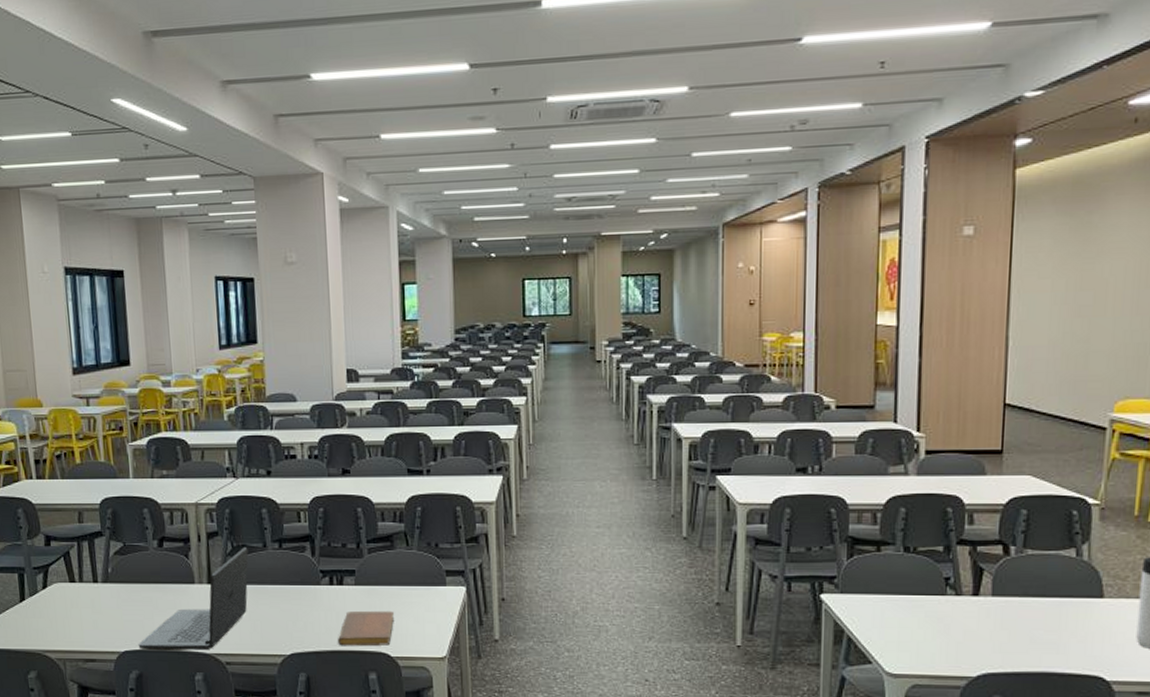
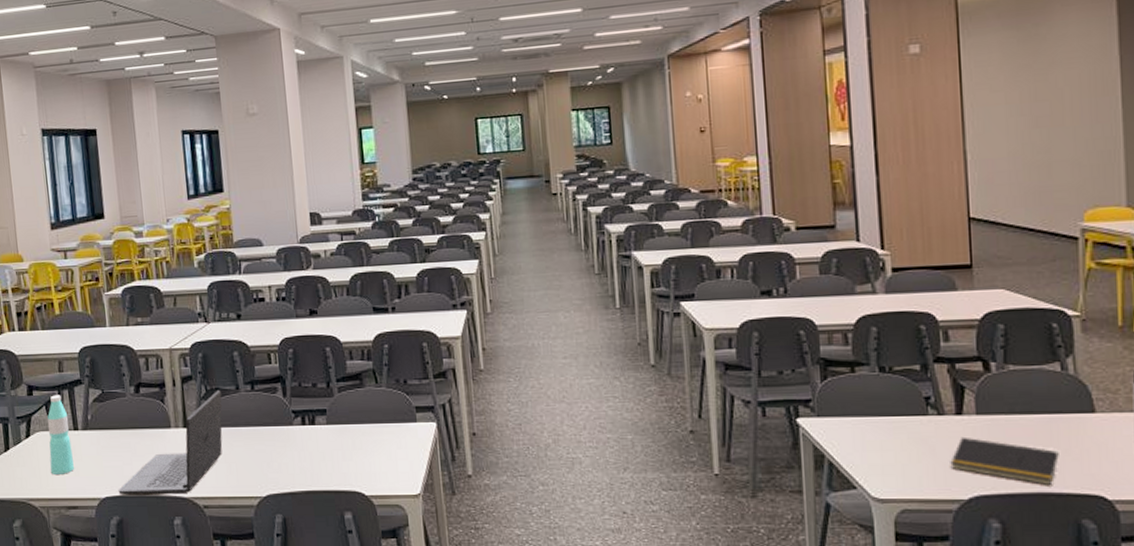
water bottle: none [66,546,94,627] -> present [47,395,75,474]
notebook: present [338,610,394,646] -> none [312,449,367,486]
notepad: none [962,617,1066,665] -> present [950,436,1059,485]

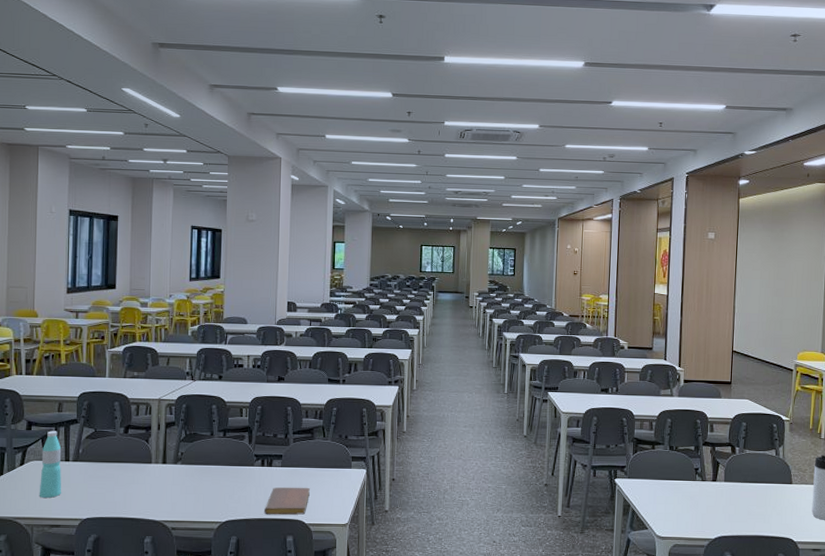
laptop: present [118,389,223,494] -> none [98,434,198,517]
notebook: none [312,449,367,486] -> present [264,487,310,515]
notepad: present [950,436,1059,485] -> none [706,496,769,530]

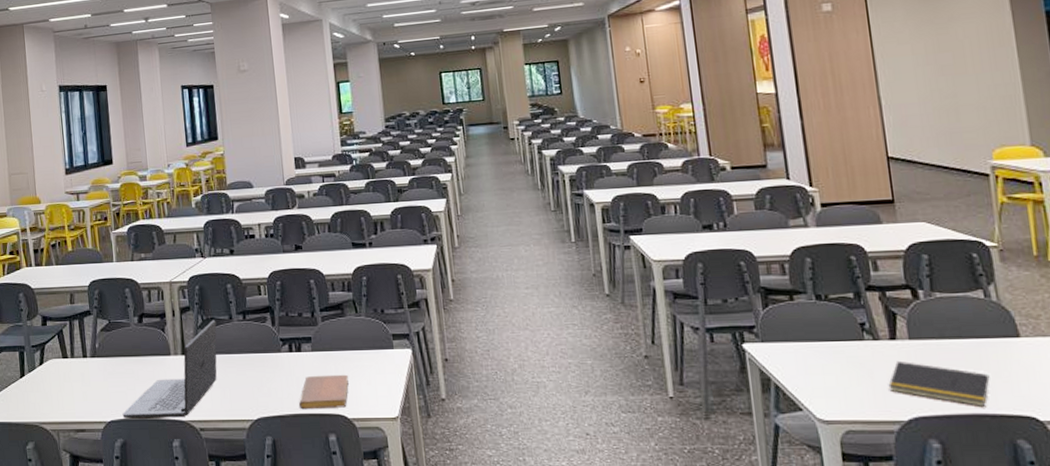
water bottle: present [39,431,62,498] -> none [59,325,84,399]
laptop: none [98,434,198,517] -> present [122,319,217,418]
notepad: none [706,496,769,530] -> present [888,360,990,406]

